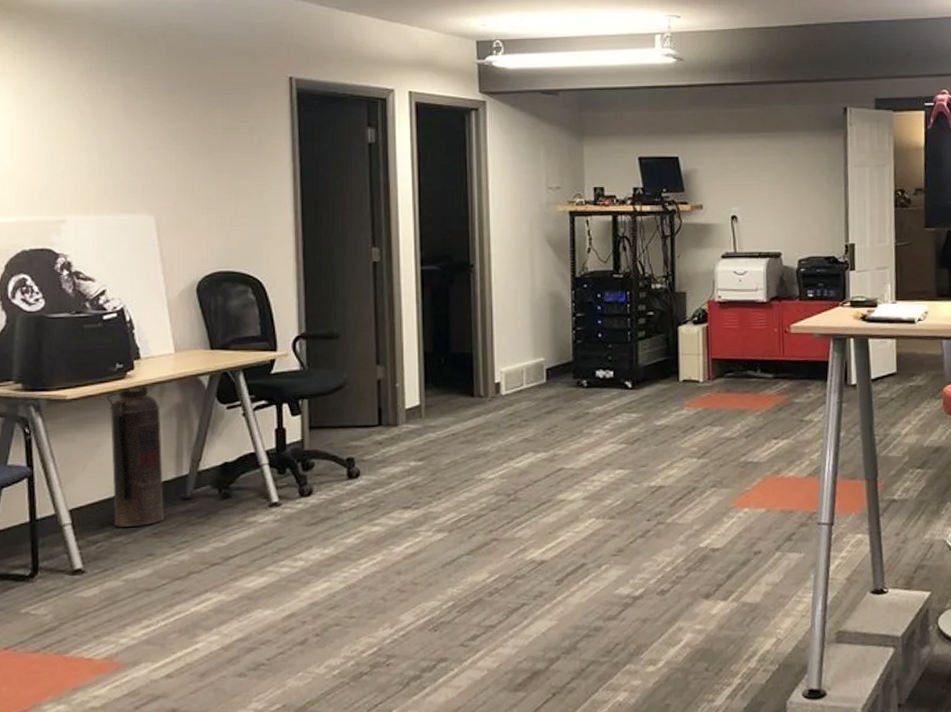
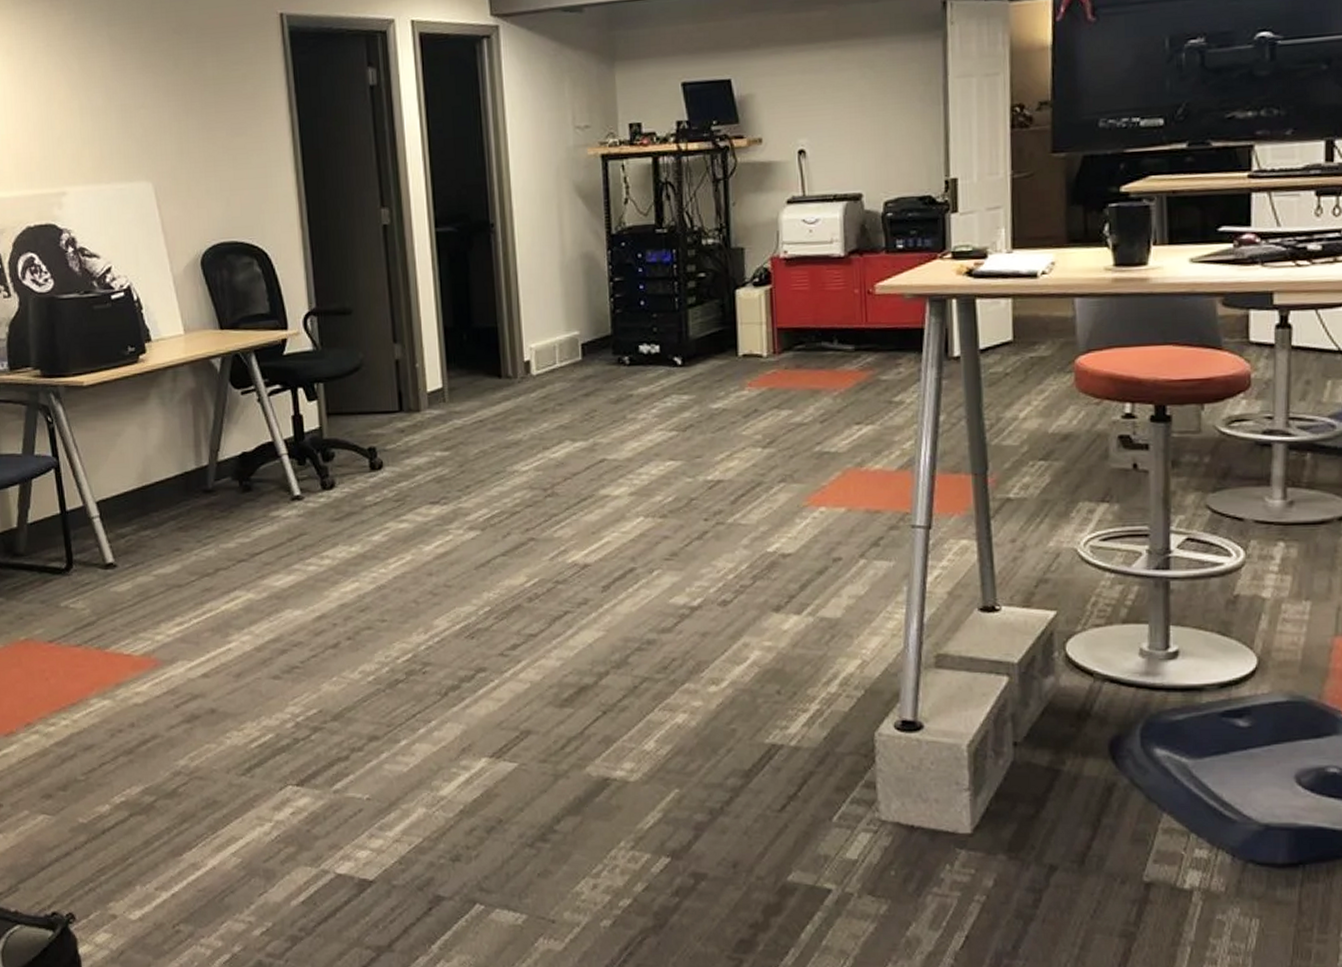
fire extinguisher: present [106,384,165,527] -> none [121,368,189,520]

